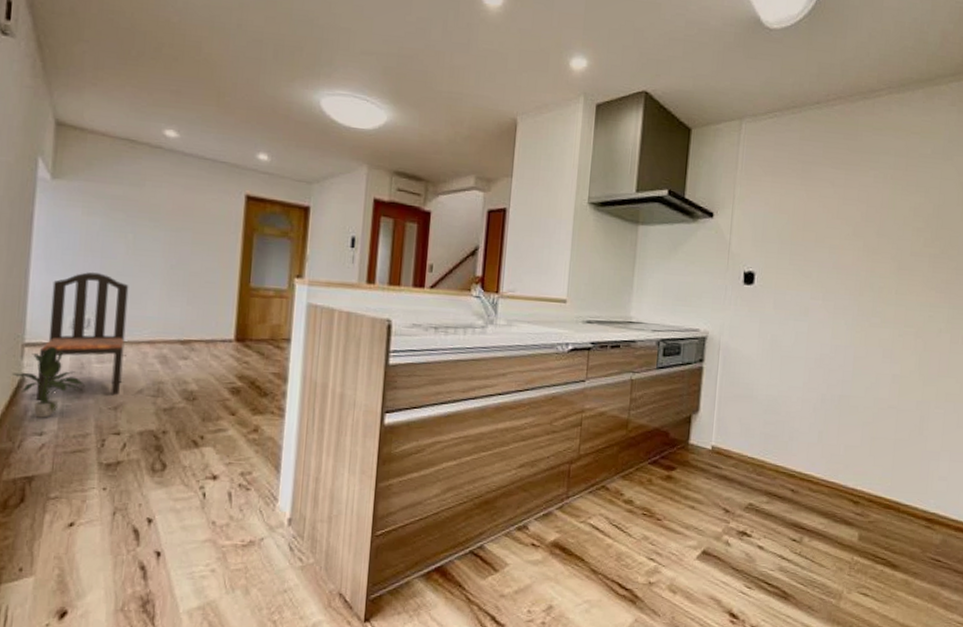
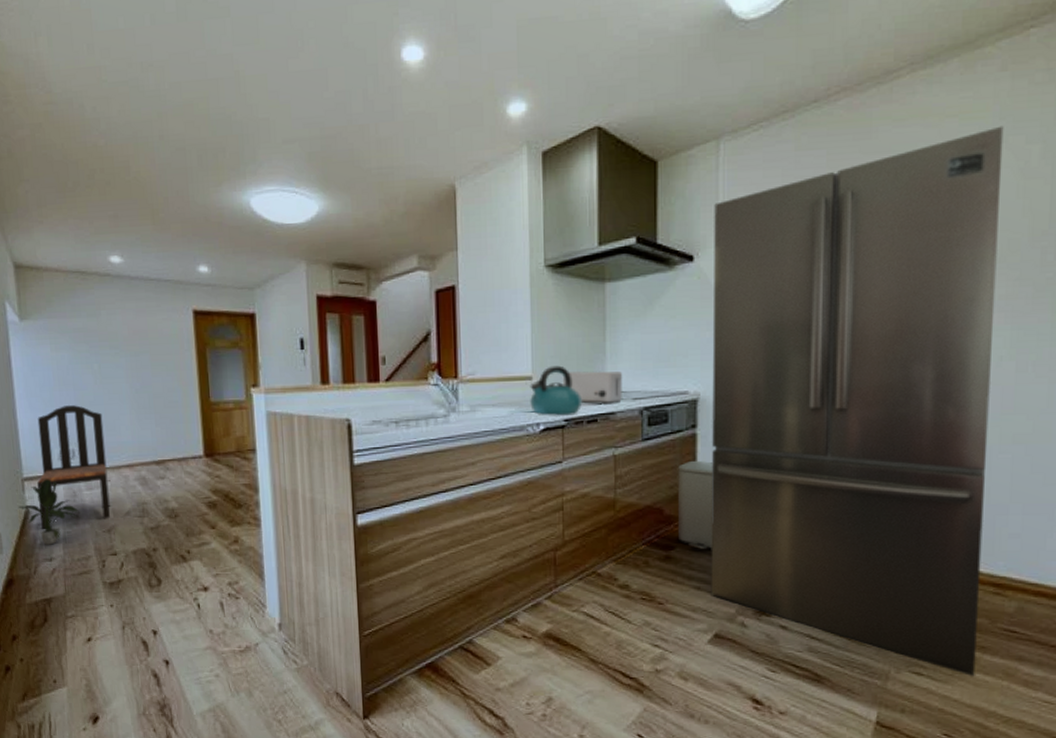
kettle: none [562,292,609,340] -> present [530,365,583,417]
toaster: none [593,300,646,334] -> present [562,371,623,406]
pedal bin: none [679,390,715,473] -> present [677,460,714,550]
refrigerator: none [702,147,951,598] -> present [711,125,1004,676]

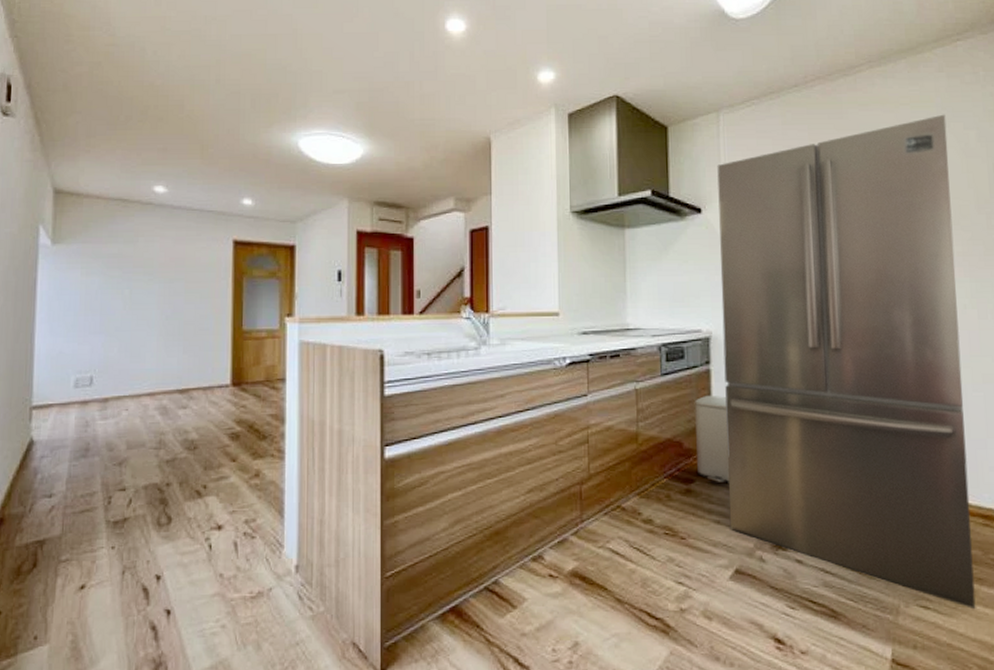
potted plant: present [18,479,79,545] -> none [22,407,88,480]
dining chair: present [37,404,111,529] -> none [45,329,128,462]
kettle: present [530,365,583,417] -> none [557,303,606,352]
toaster: present [562,371,623,406] -> none [587,309,643,342]

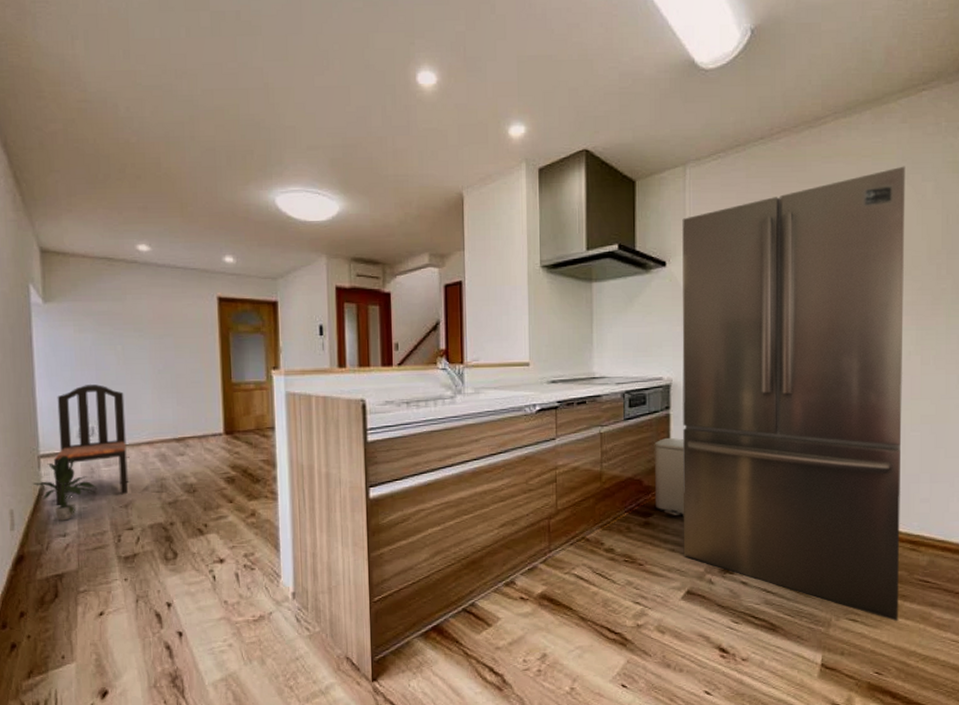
potted plant: none [22,407,88,480] -> present [33,456,95,521]
dining chair: none [45,329,128,462] -> present [54,383,129,505]

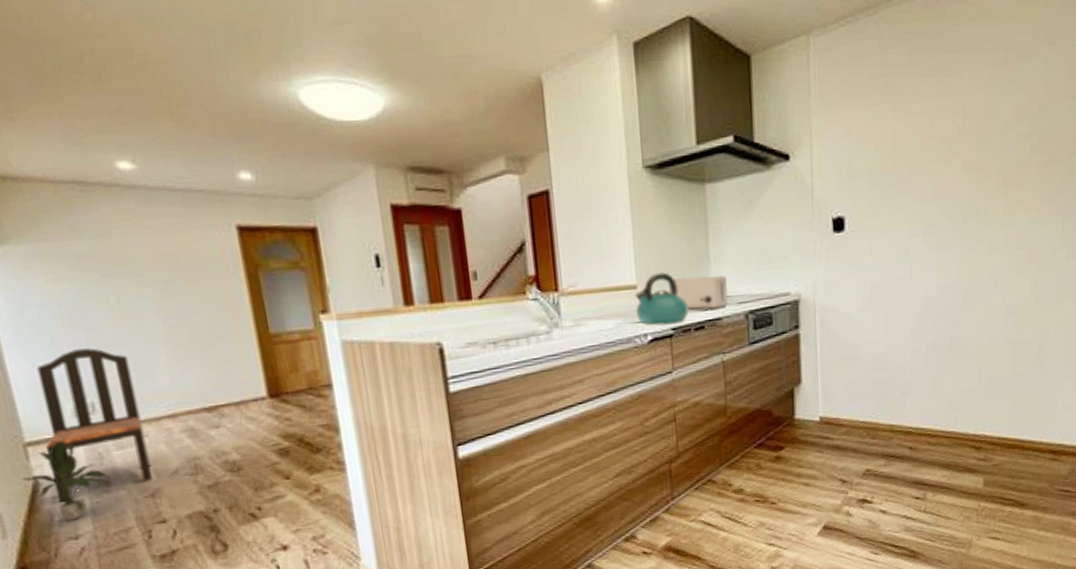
kettle: none [527,353,574,399] -> present [635,272,690,326]
toaster: none [556,359,608,390] -> present [667,275,728,312]
pedal bin: present [654,437,685,516] -> none [784,360,818,448]
refrigerator: present [682,166,906,621] -> none [807,28,1054,534]

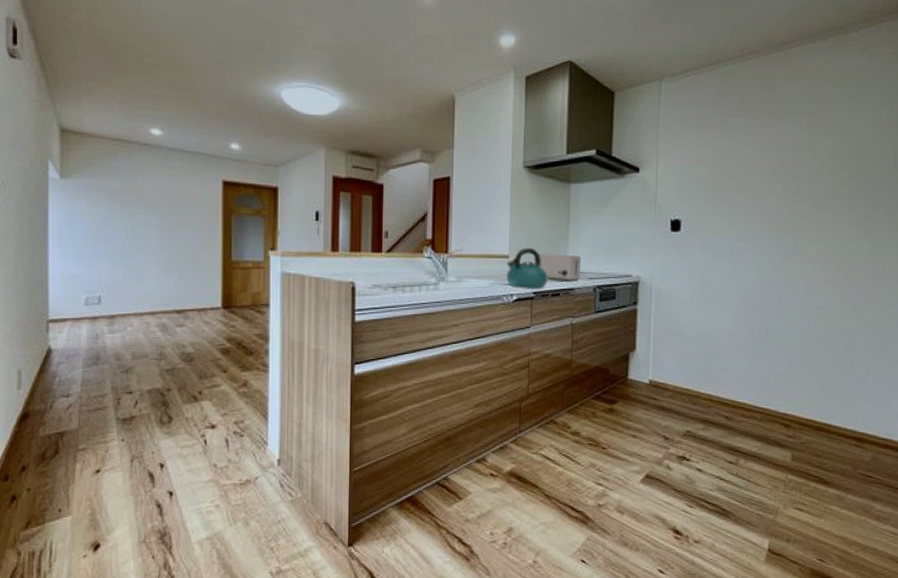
potted plant: present [22,441,109,521] -> none [41,322,99,382]
dining chair: present [36,347,154,502] -> none [62,255,131,367]

